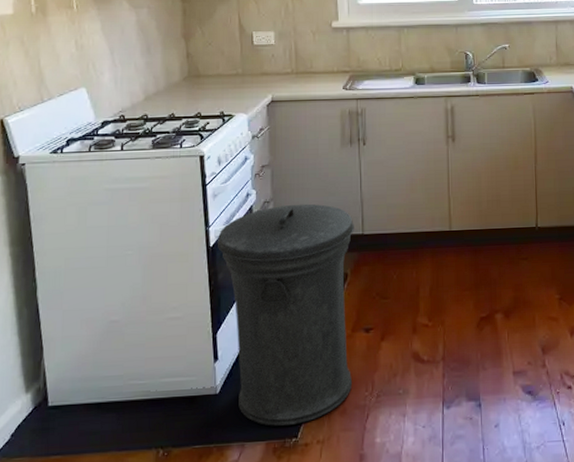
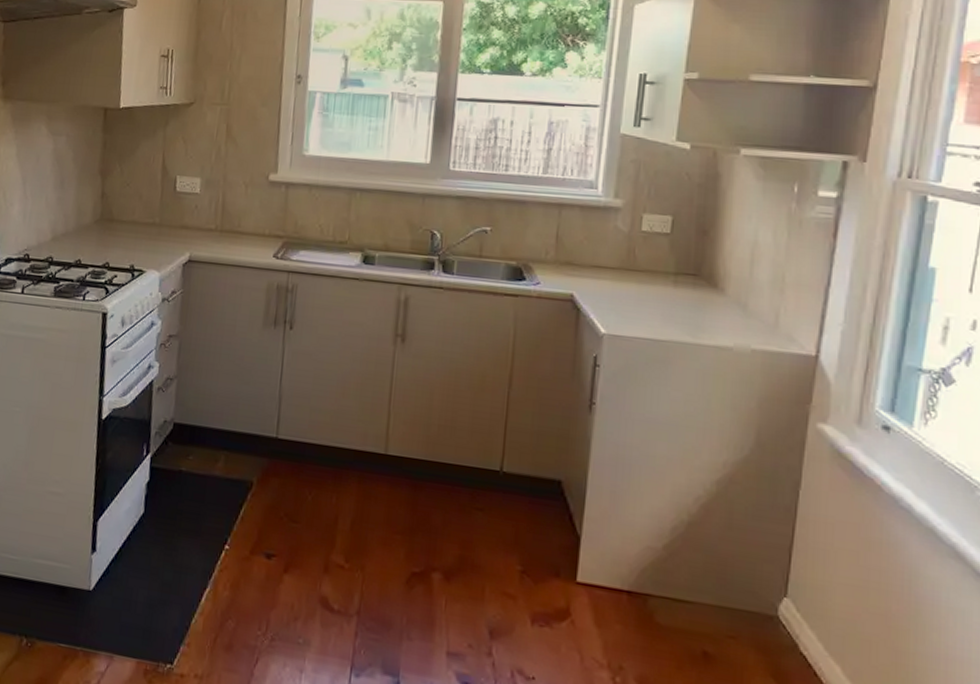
trash can: present [217,204,354,426] -> none [109,386,268,650]

